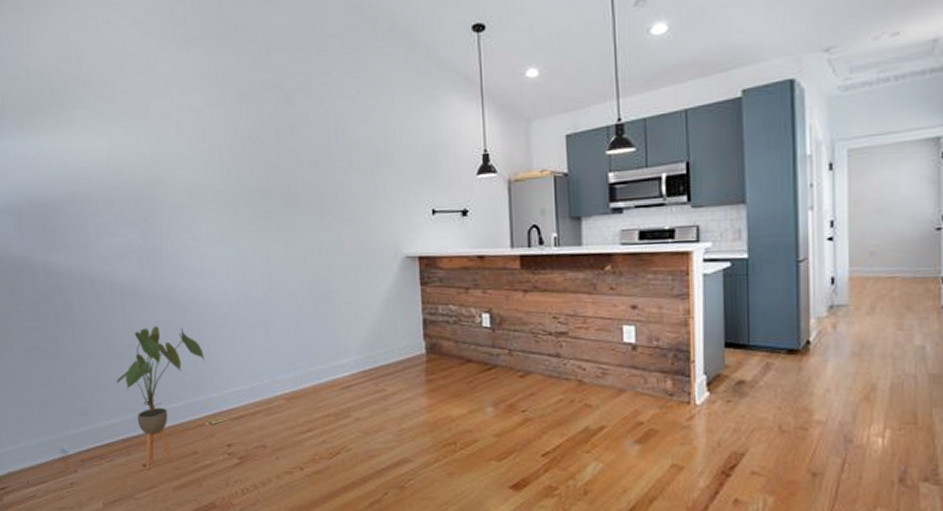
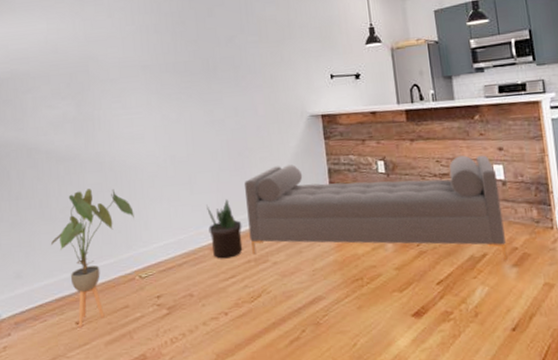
planter: none [283,347,322,411] -> present [206,200,243,259]
sofa: none [325,312,630,436] -> present [244,155,508,261]

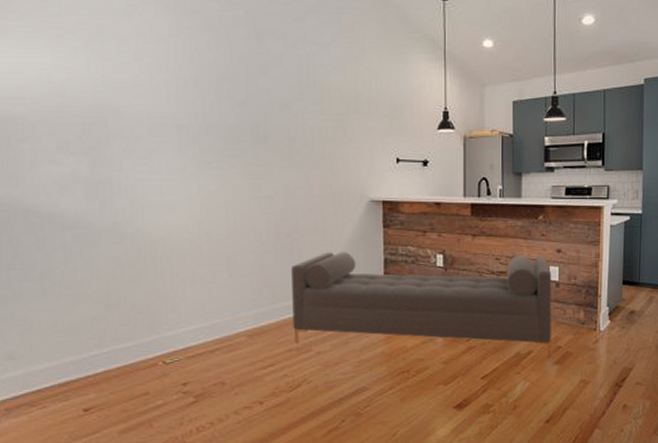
house plant: present [51,189,134,327] -> none [54,263,160,414]
planter: present [206,200,243,259] -> none [246,285,285,346]

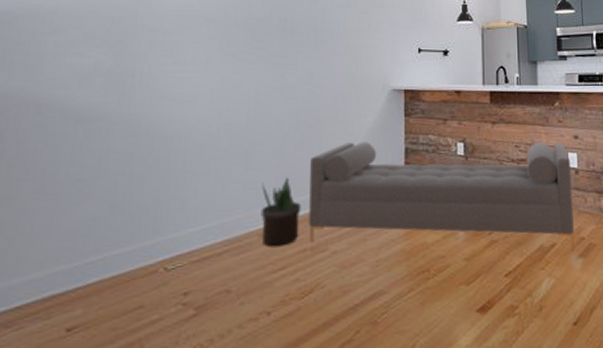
planter: none [246,285,285,346] -> present [261,178,302,247]

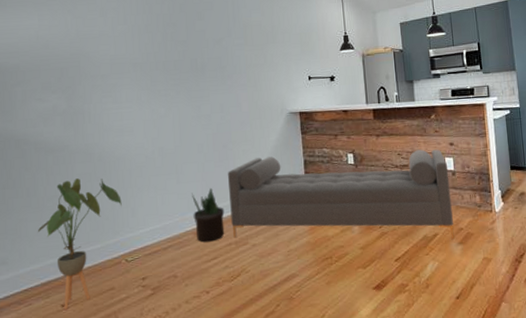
house plant: none [49,158,169,335] -> present [38,178,122,309]

